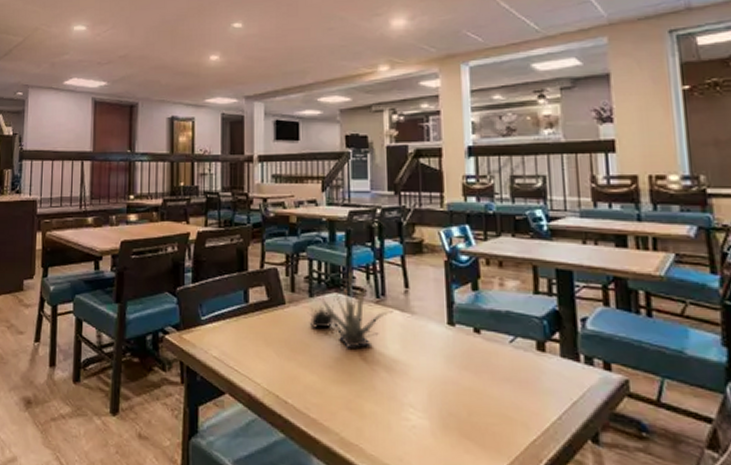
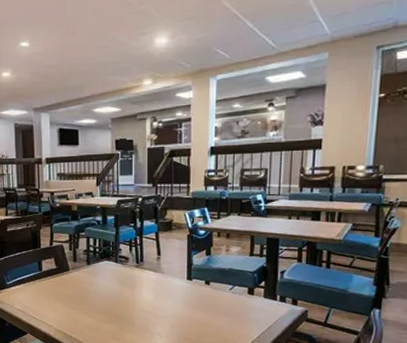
succulent plant: present [307,272,393,349] -> none [86,246,148,300]

